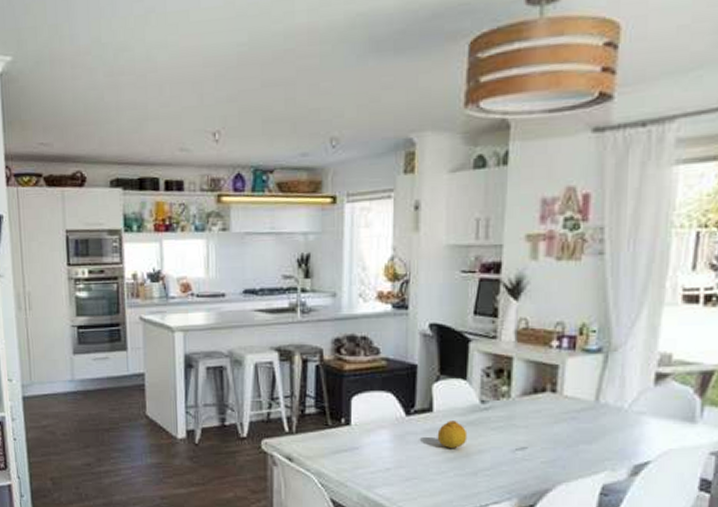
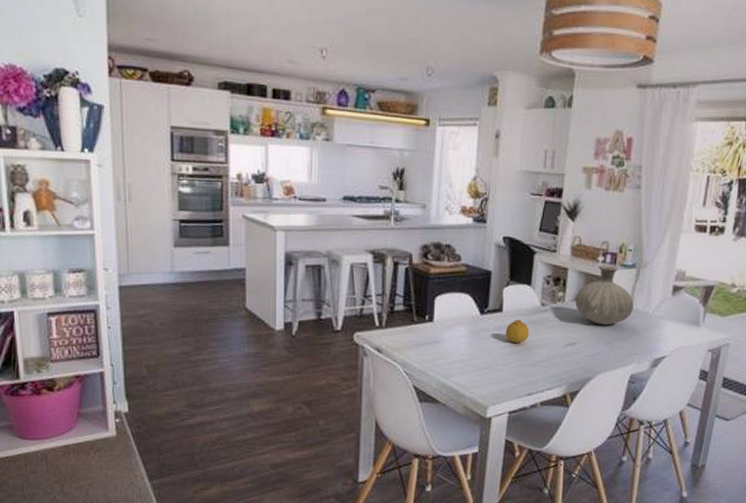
vase: none [524,351,602,424] -> present [575,265,634,325]

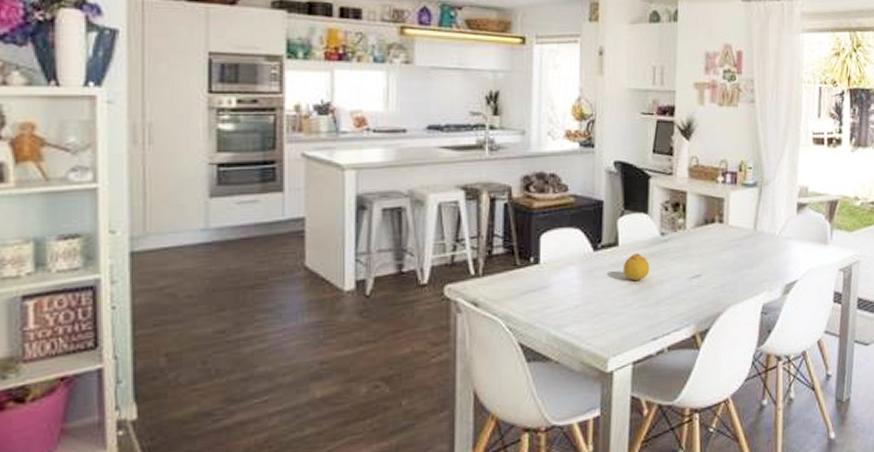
vase: present [575,265,634,325] -> none [697,185,759,252]

